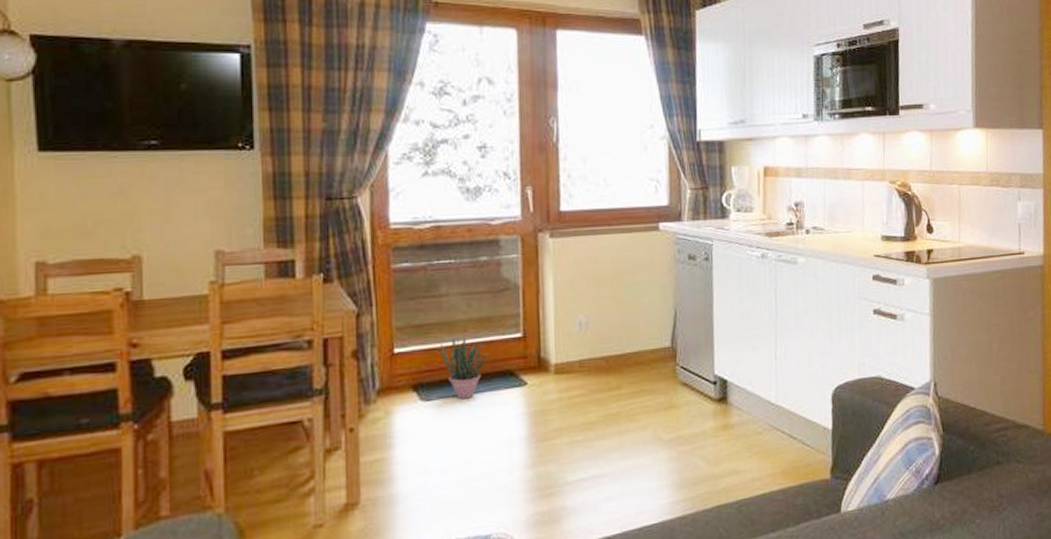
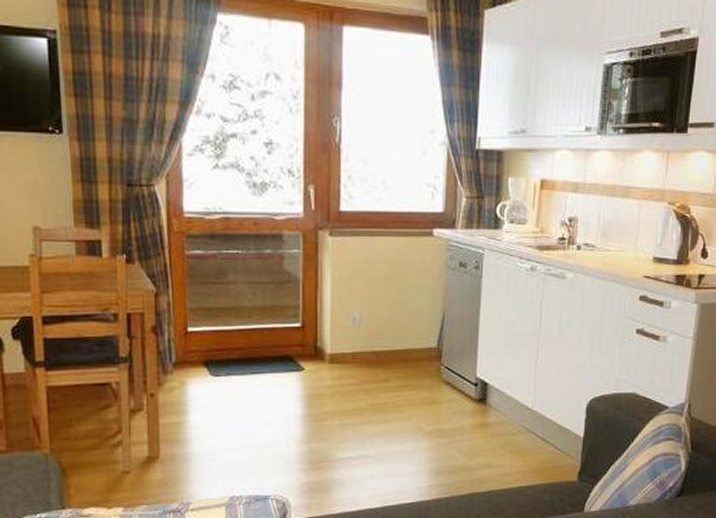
potted plant: present [441,338,487,400] -> none [229,322,269,378]

